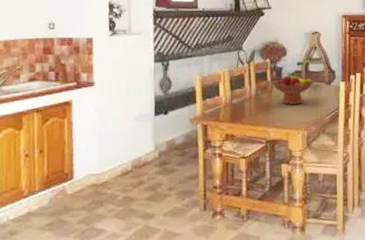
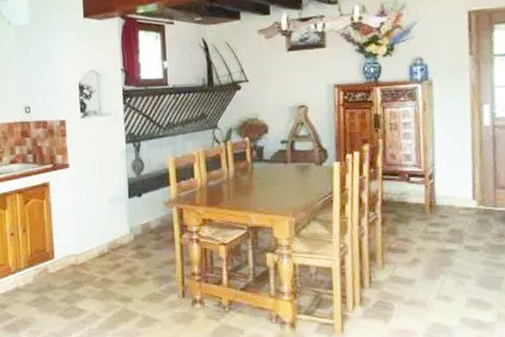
fruit bowl: present [270,72,314,105] -> none [250,151,302,188]

